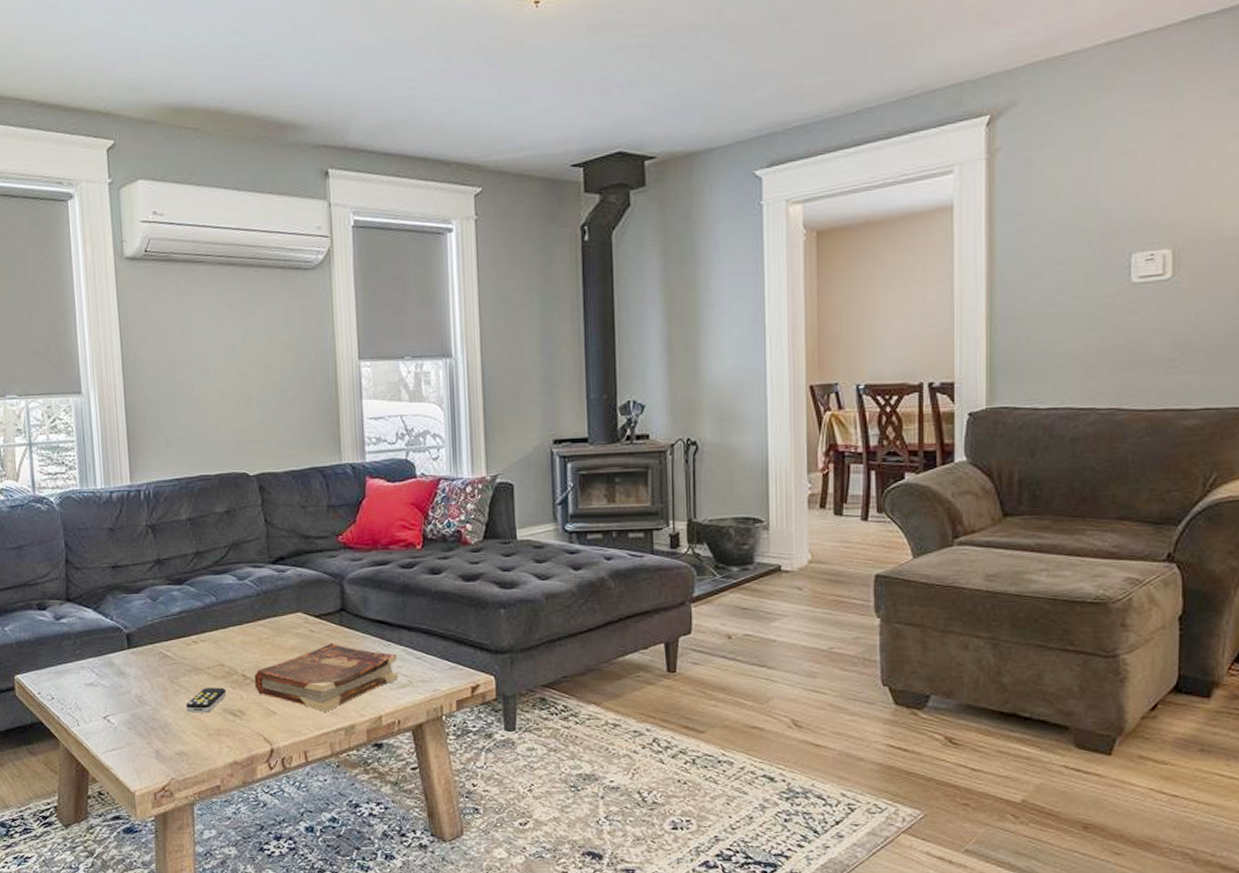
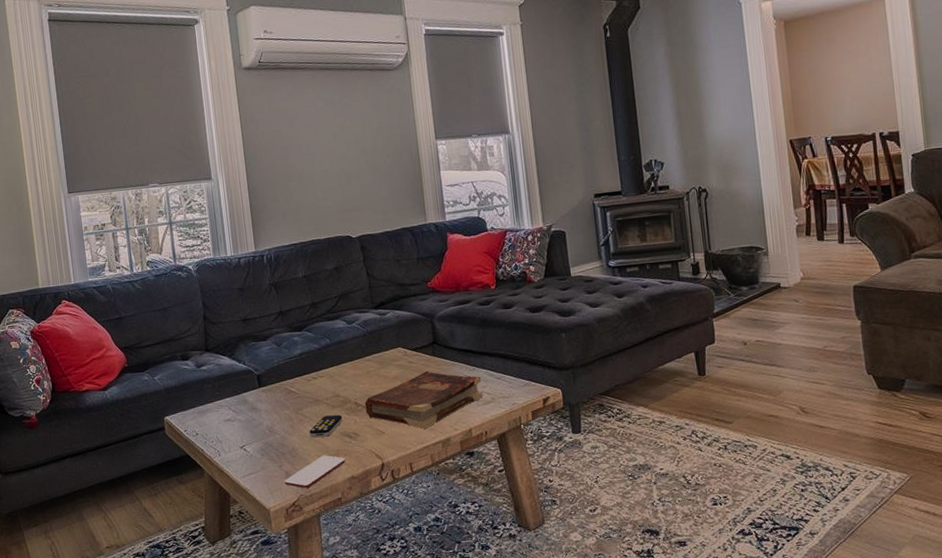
smartphone: none [153,734,227,771] -> present [284,455,345,488]

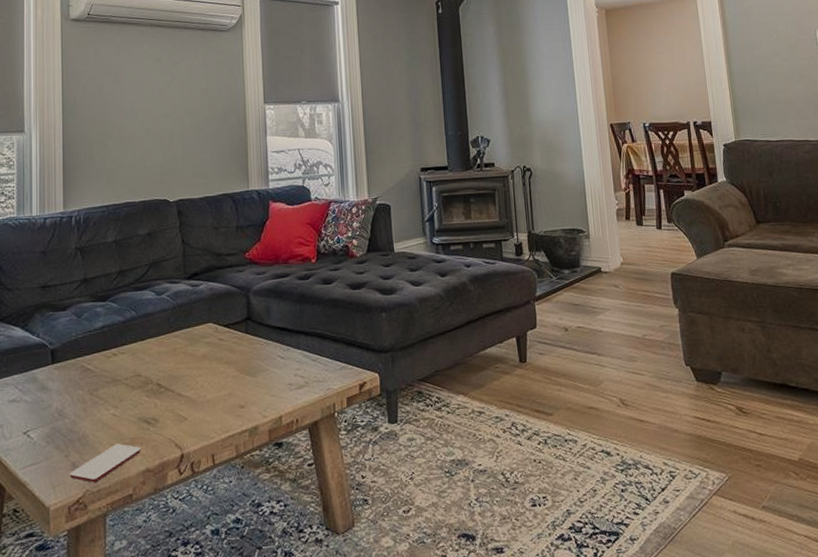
remote control: present [309,414,343,438] -> none [103,397,142,424]
book: present [364,370,483,429] -> none [168,349,296,415]

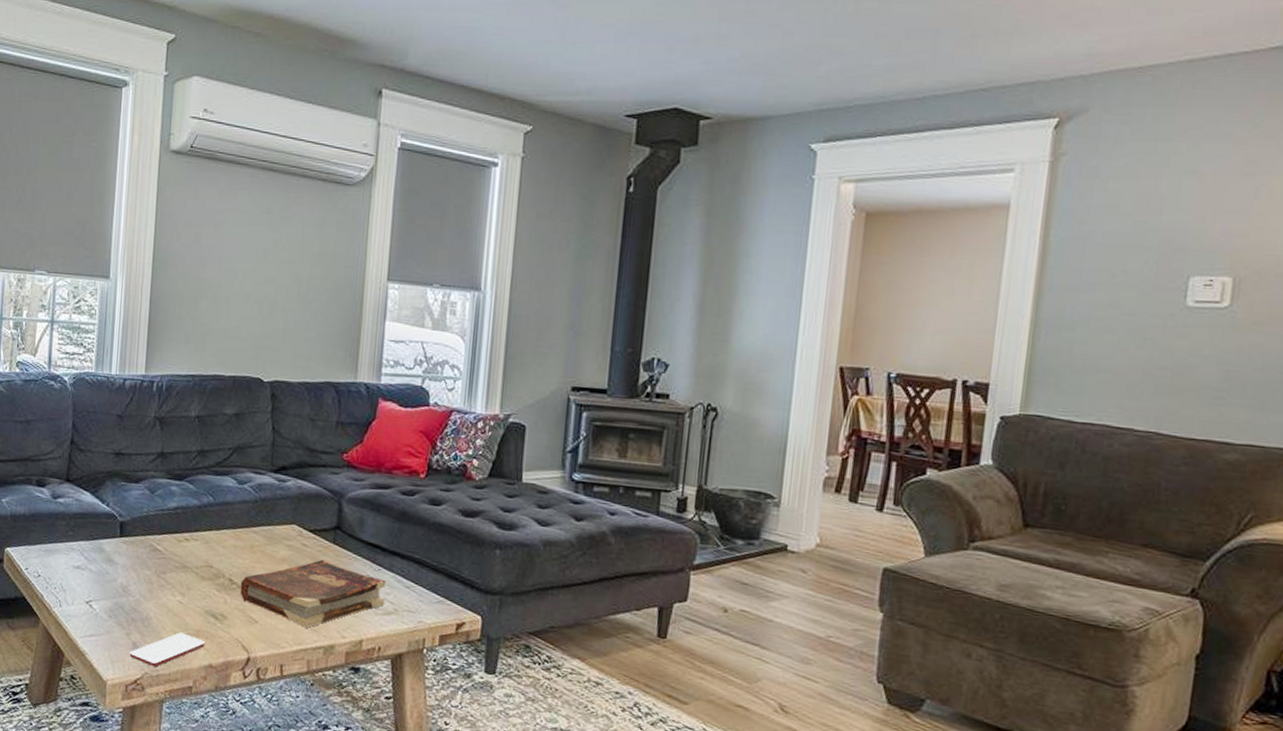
book: none [168,349,296,415] -> present [240,559,386,628]

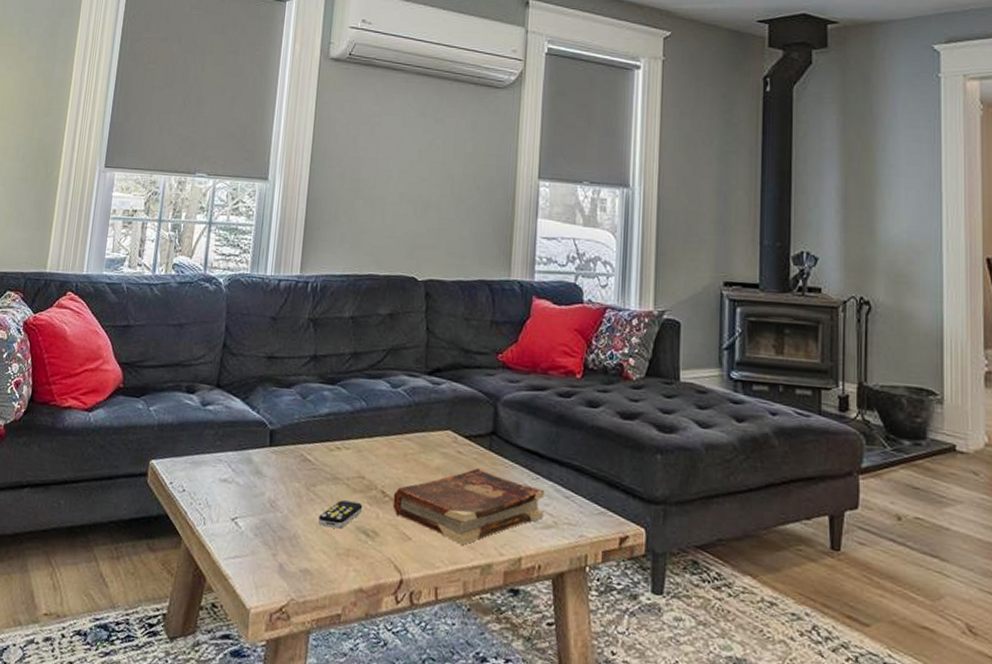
smartphone: present [129,632,205,667] -> none [275,552,356,592]
remote control: none [168,586,212,612] -> present [317,500,363,529]

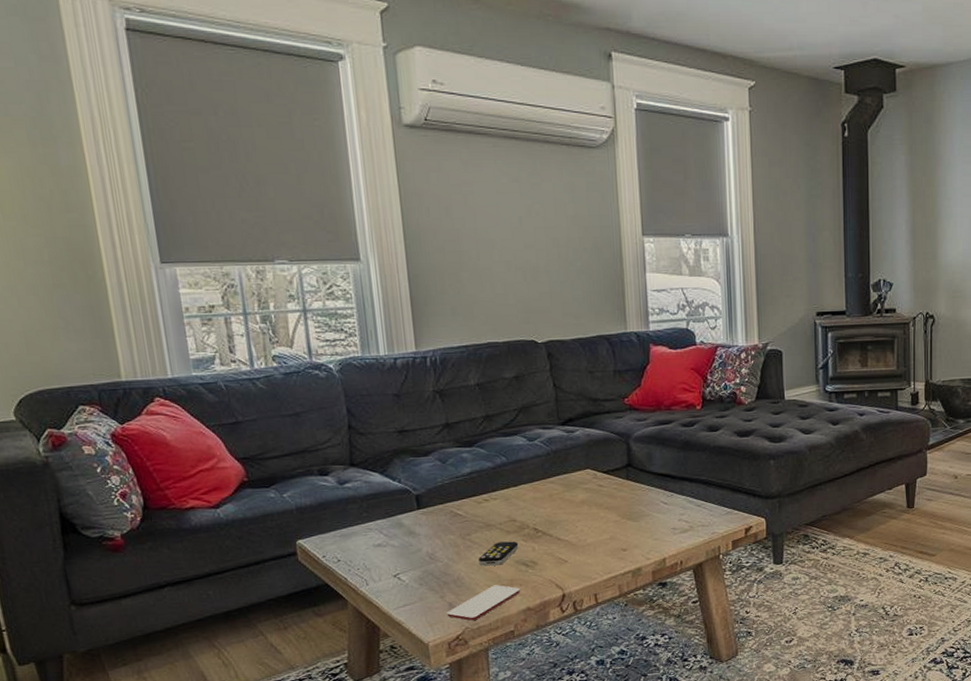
smartphone: none [275,552,356,592] -> present [447,585,520,621]
book: present [392,468,545,545] -> none [545,495,681,558]

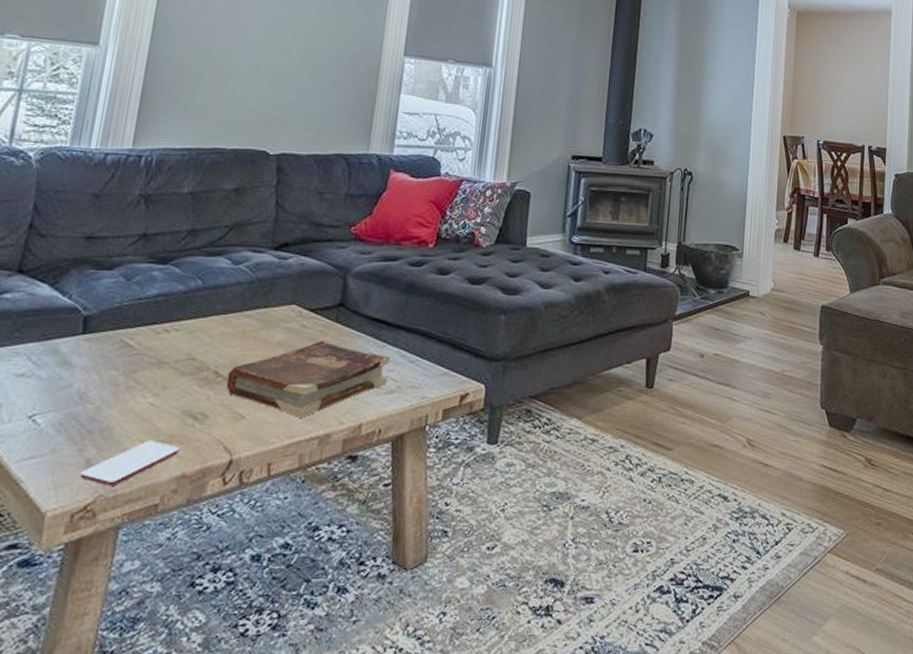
remote control: present [477,541,519,566] -> none [136,385,192,415]
book: none [545,495,681,558] -> present [226,340,390,418]

